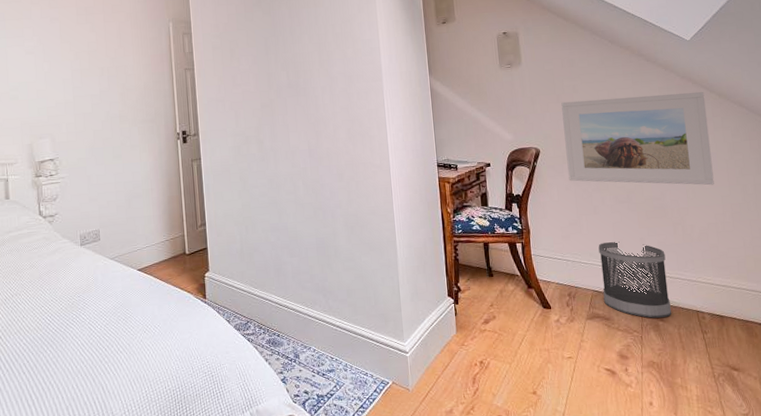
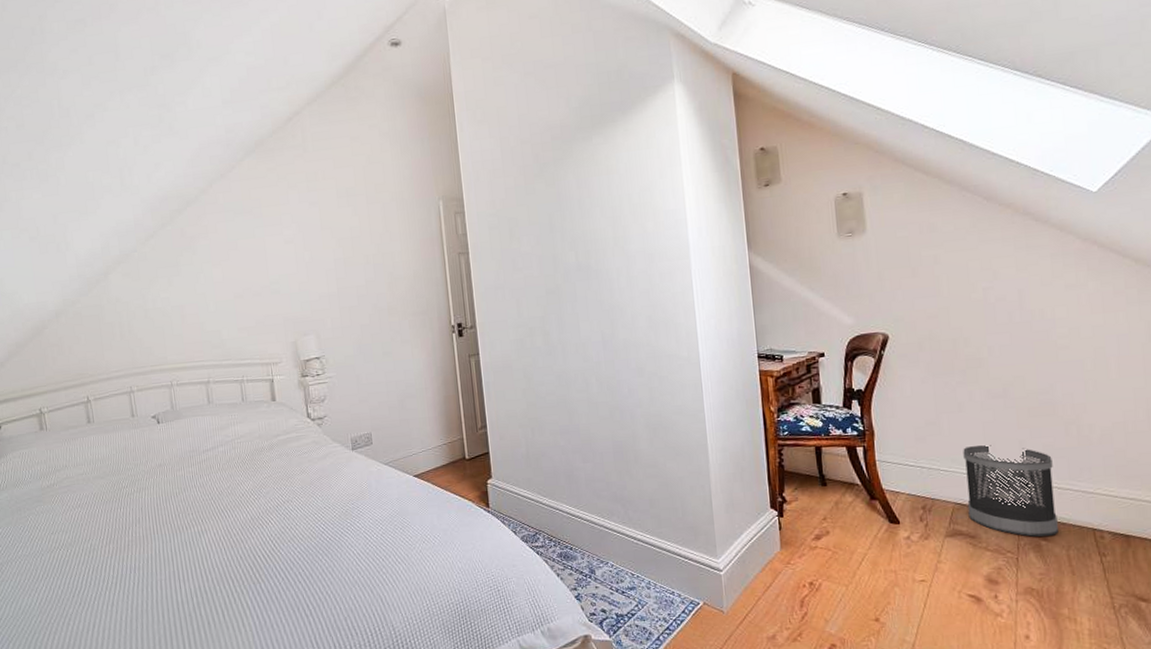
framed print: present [561,91,714,185] -> none [918,257,1124,375]

